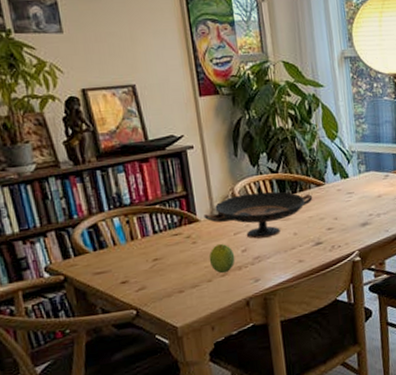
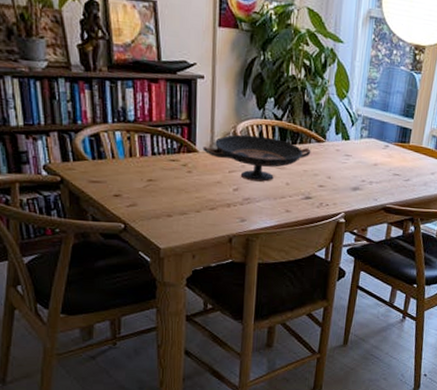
fruit: present [208,243,235,274] -> none [201,177,226,207]

